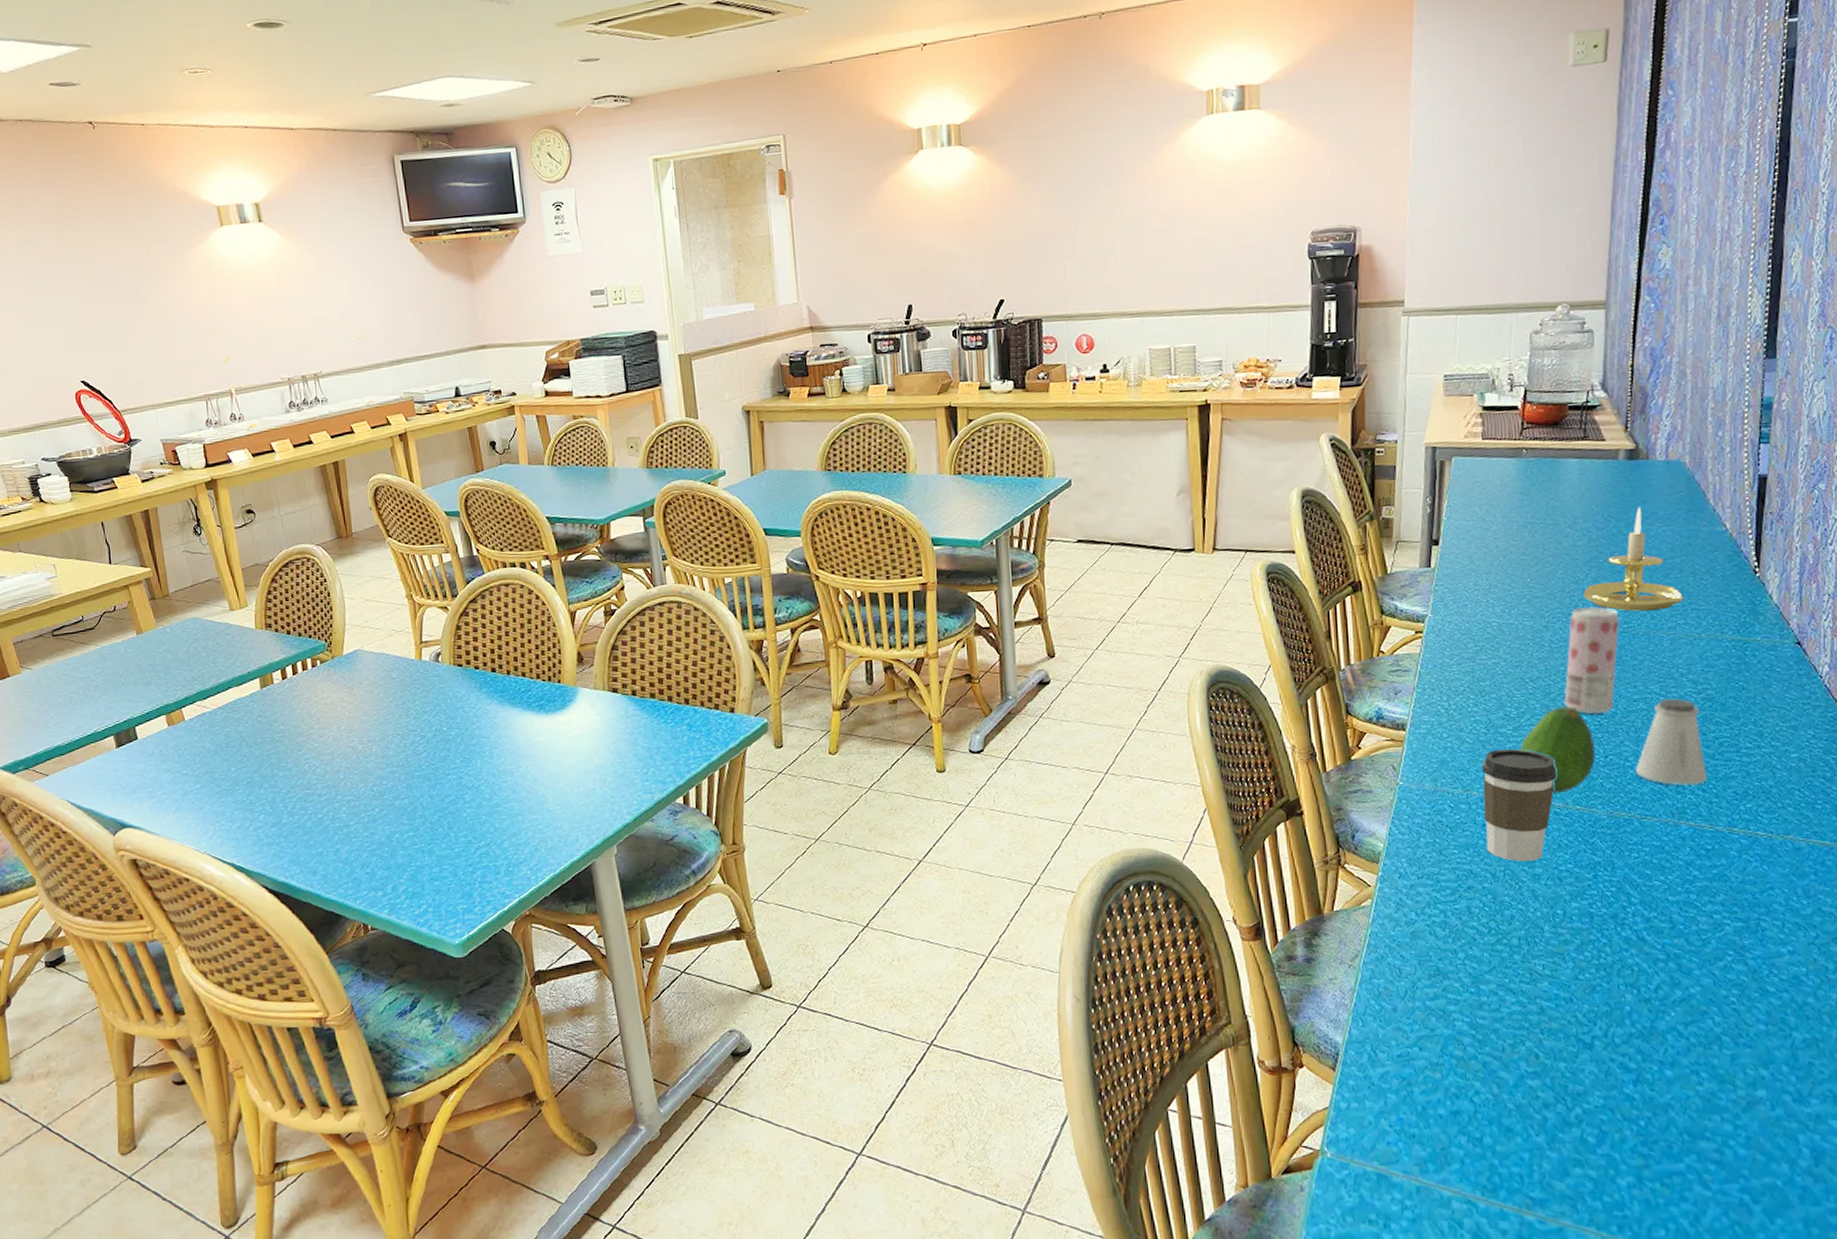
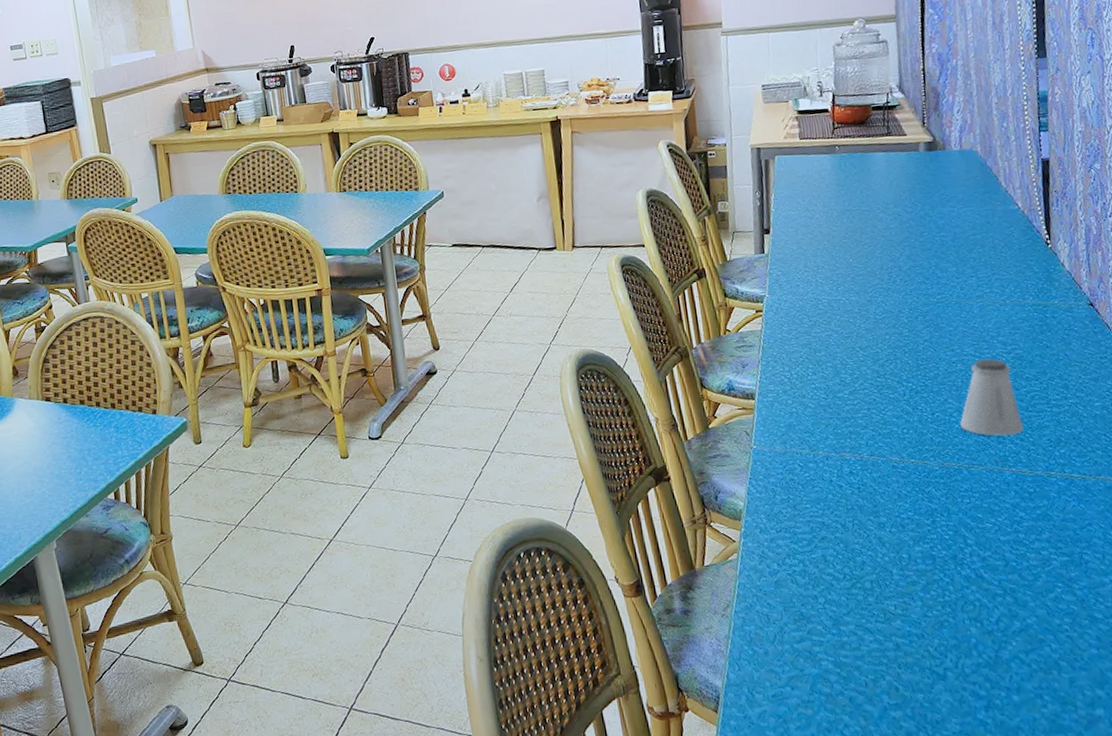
coffee cup: present [1482,749,1557,861] -> none [824,411,892,512]
fruit: present [1520,706,1596,794] -> none [857,370,925,450]
beverage can: present [1564,607,1620,714] -> none [889,281,935,376]
candle holder: present [1583,507,1683,612] -> none [900,191,987,284]

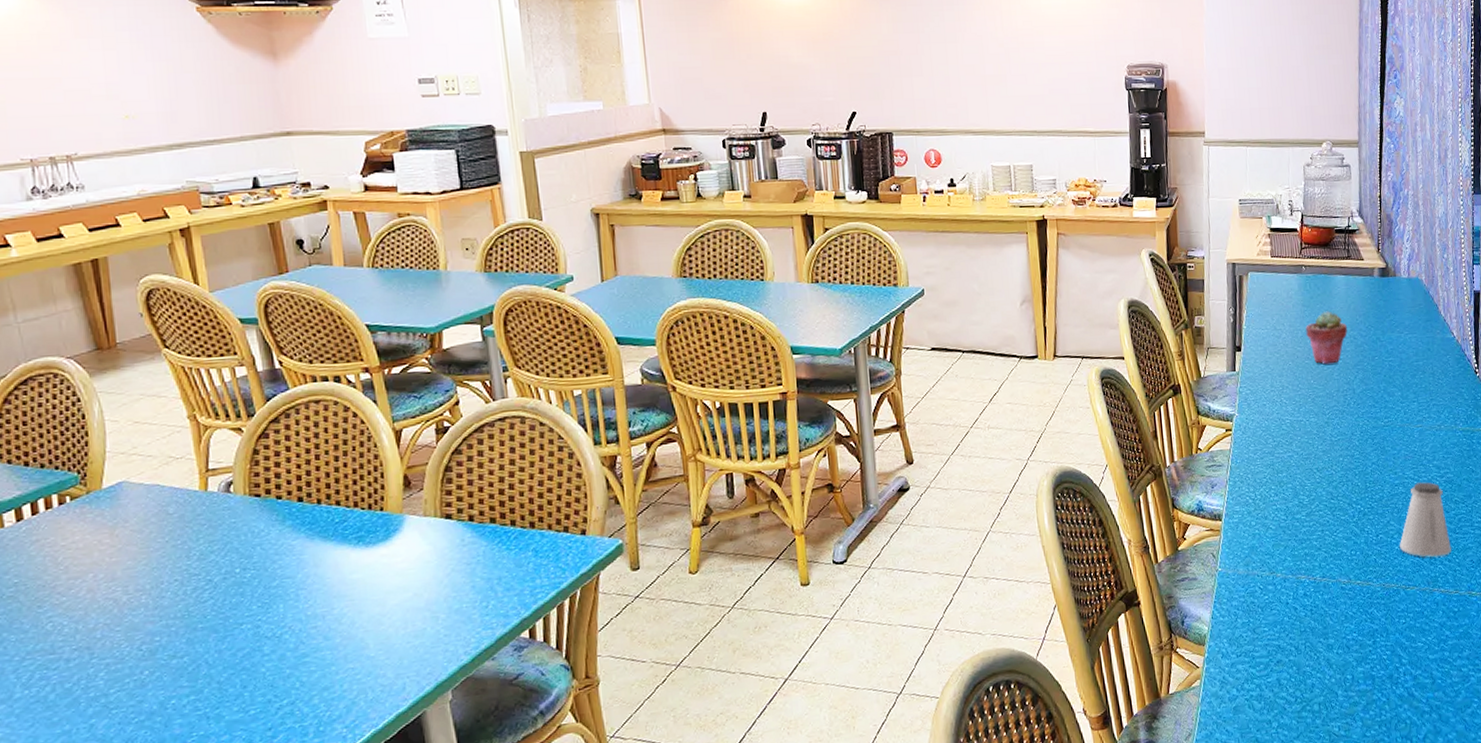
potted succulent: none [842,189,890,243] -> present [1306,311,1347,364]

